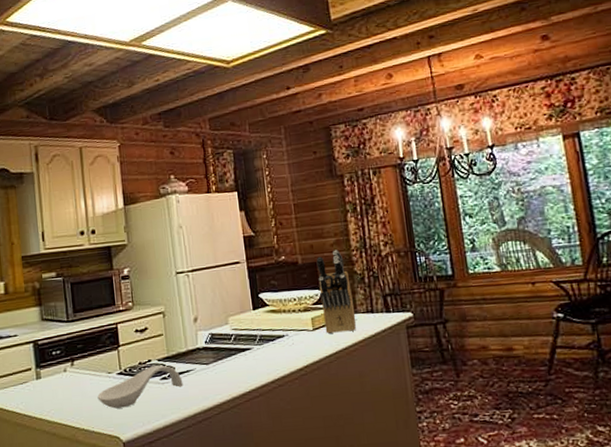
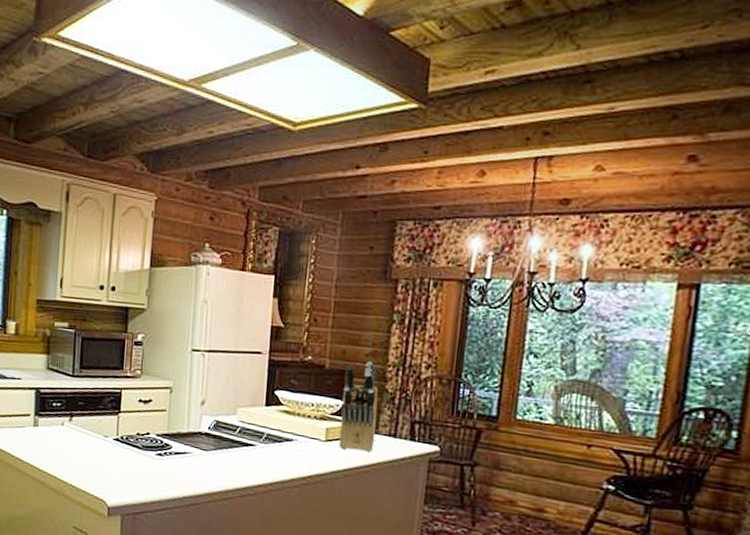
spoon rest: present [97,365,183,409] -> none [90,439,178,474]

